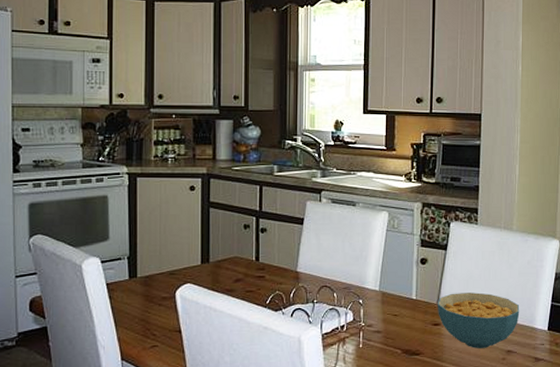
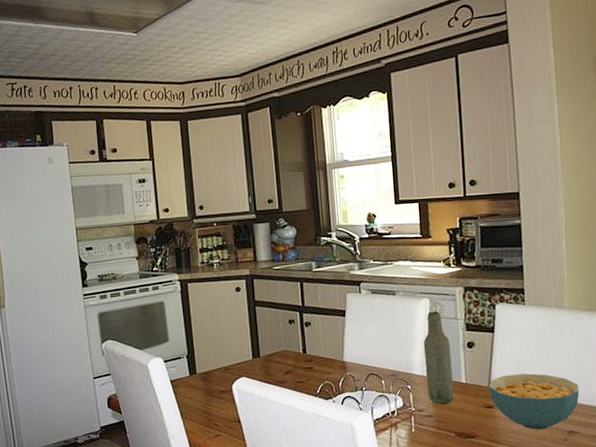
bottle: none [378,225,404,320] -> present [423,311,454,404]

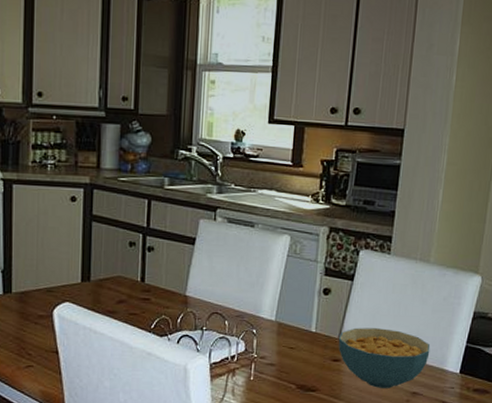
bottle: present [423,311,454,404] -> none [273,250,306,353]

